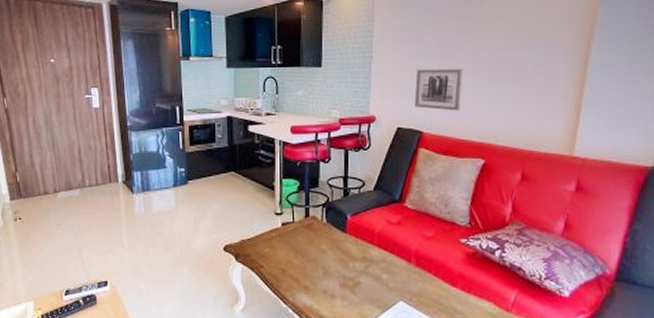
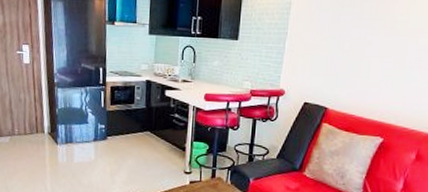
wall art: present [414,68,463,111] -> none [323,48,373,91]

